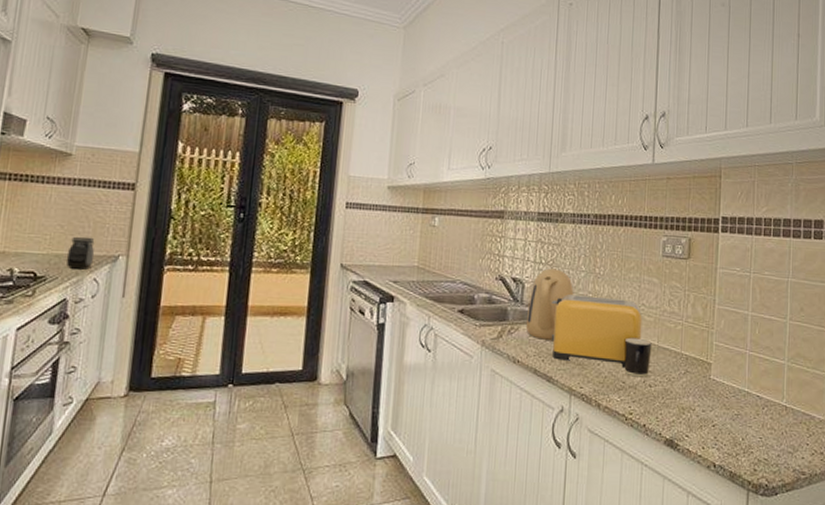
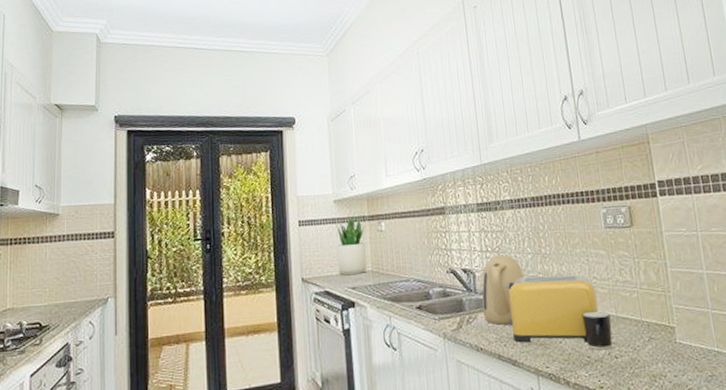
jar: present [66,236,95,270] -> none [65,284,88,315]
planter: none [381,205,417,268] -> present [336,215,367,276]

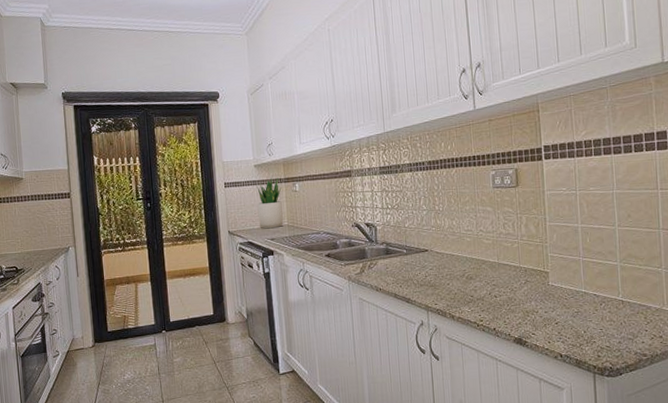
kettle: present [481,254,525,325] -> none [381,211,419,270]
toaster: present [504,275,599,343] -> none [401,228,483,285]
mug: present [581,311,613,350] -> none [468,258,494,291]

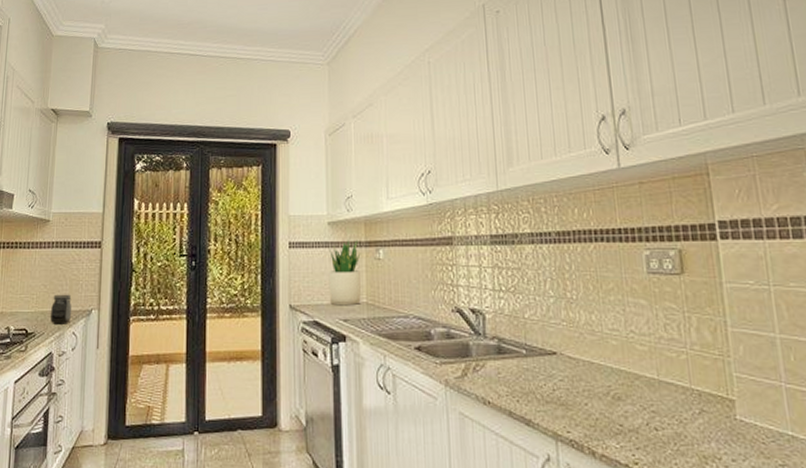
jar: none [35,236,53,261] -> present [50,294,72,324]

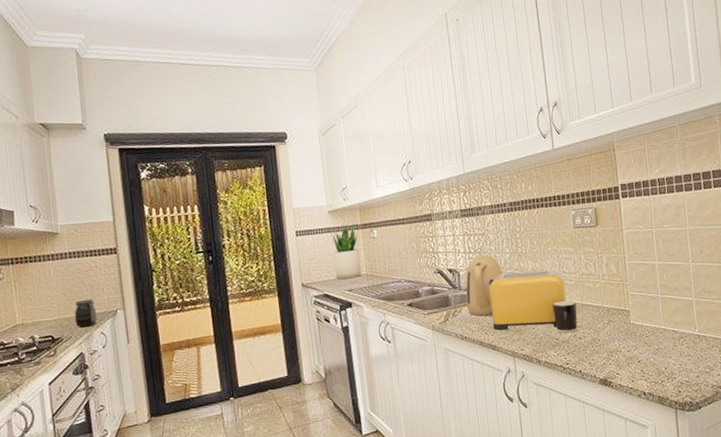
kettle: none [491,296,545,377] -> present [465,255,503,317]
toaster: none [519,324,636,408] -> present [485,270,567,330]
mug: none [614,371,652,419] -> present [552,300,578,333]

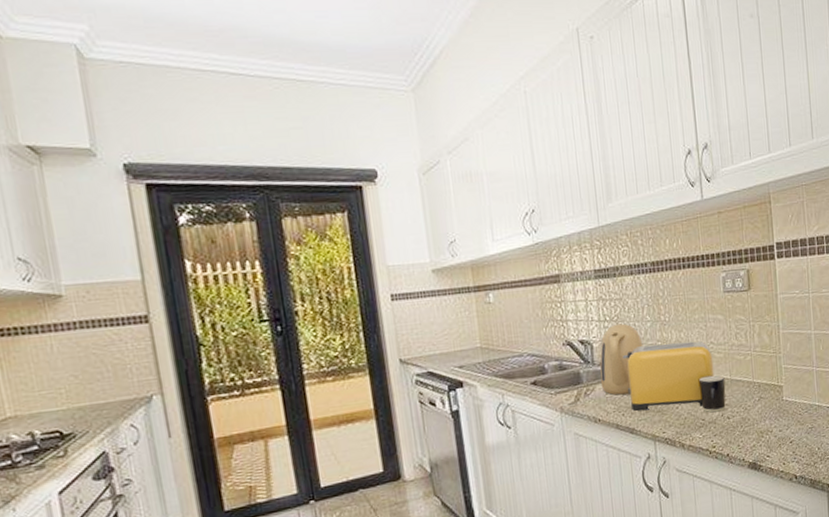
jar: present [75,298,98,328] -> none [91,381,125,420]
planter: present [331,223,362,280] -> none [436,285,475,354]

